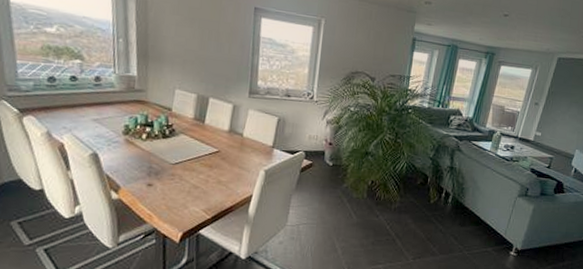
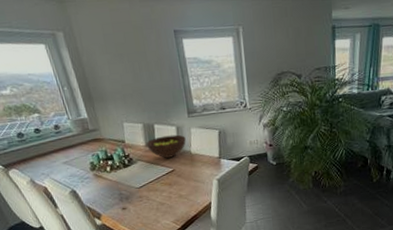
fruit bowl: none [195,111,241,137] -> present [146,134,186,158]

